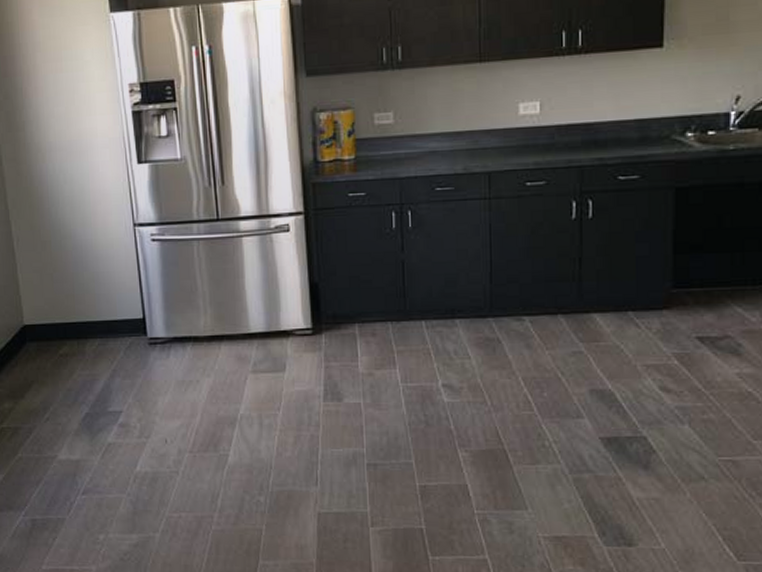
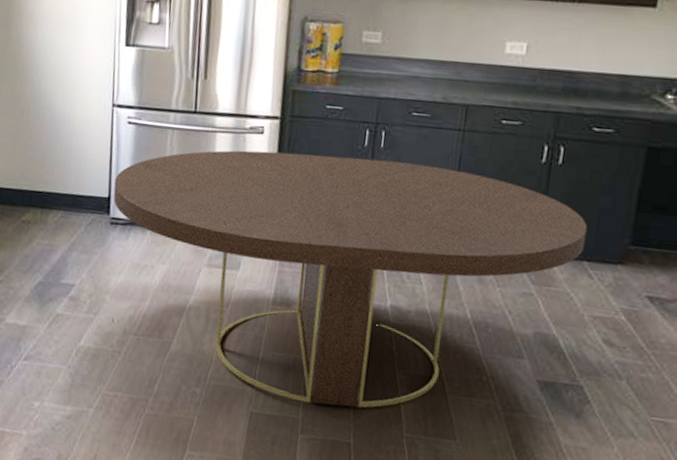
dining table: none [147,238,628,495] -> present [113,150,588,408]

